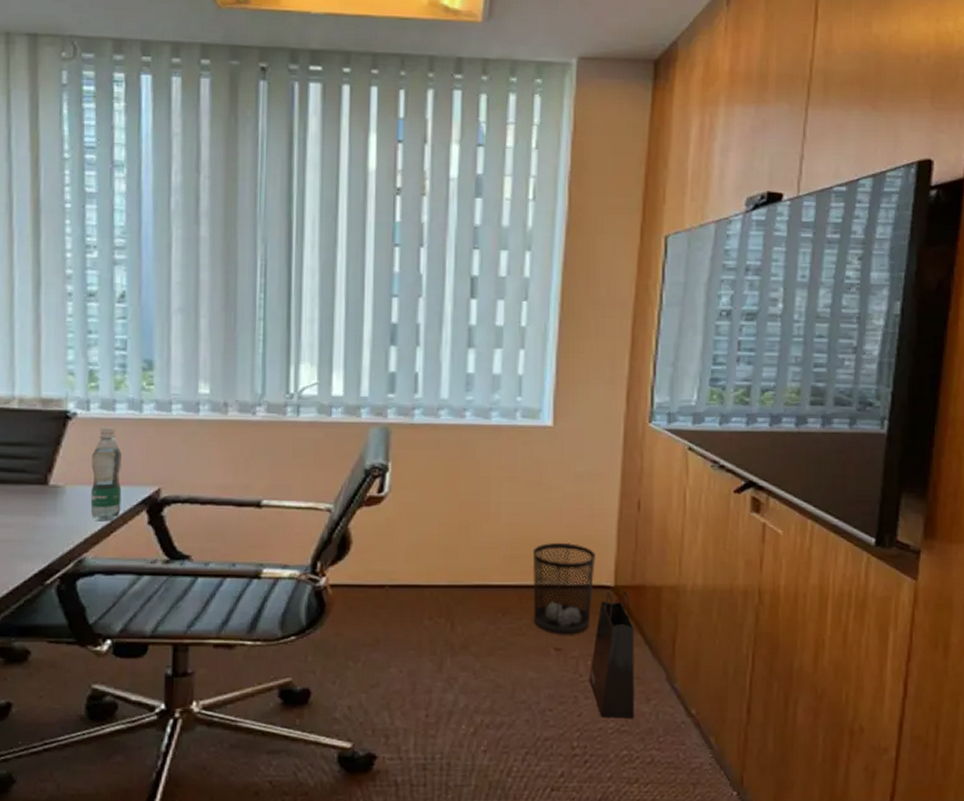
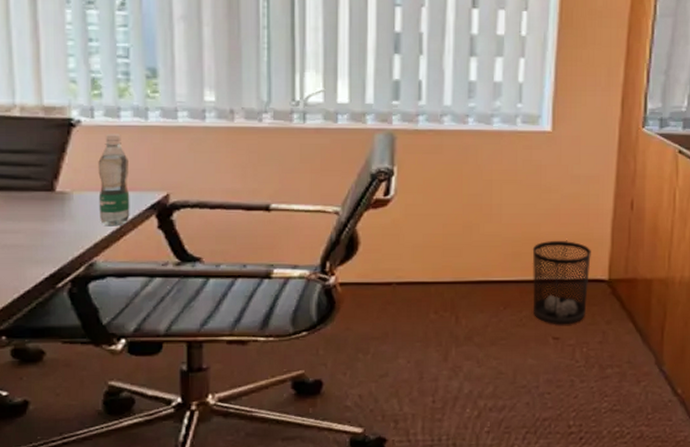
shopping bag: present [589,591,635,719] -> none [584,284,627,400]

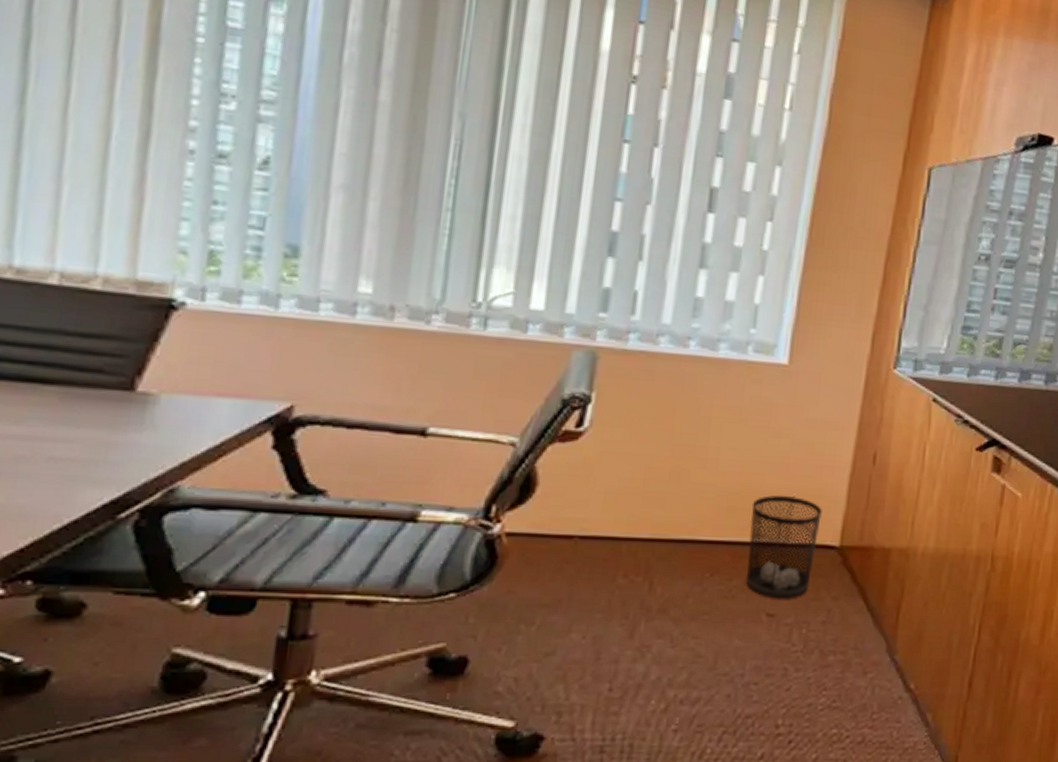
bottle: present [98,133,130,227] -> none [193,322,245,443]

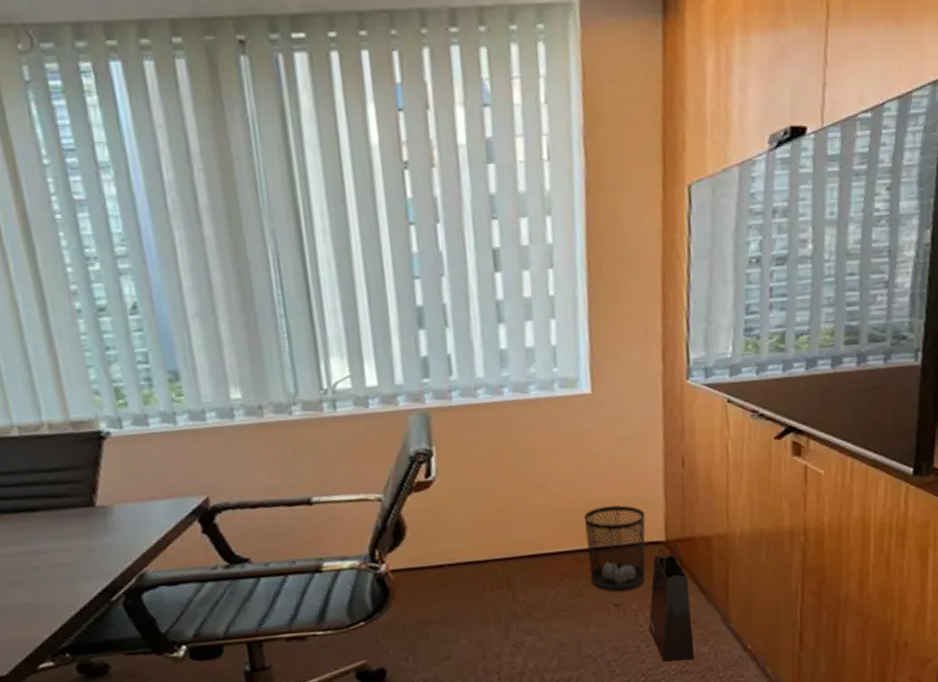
shopping bag: none [802,551,857,694] -> present [649,544,695,662]

